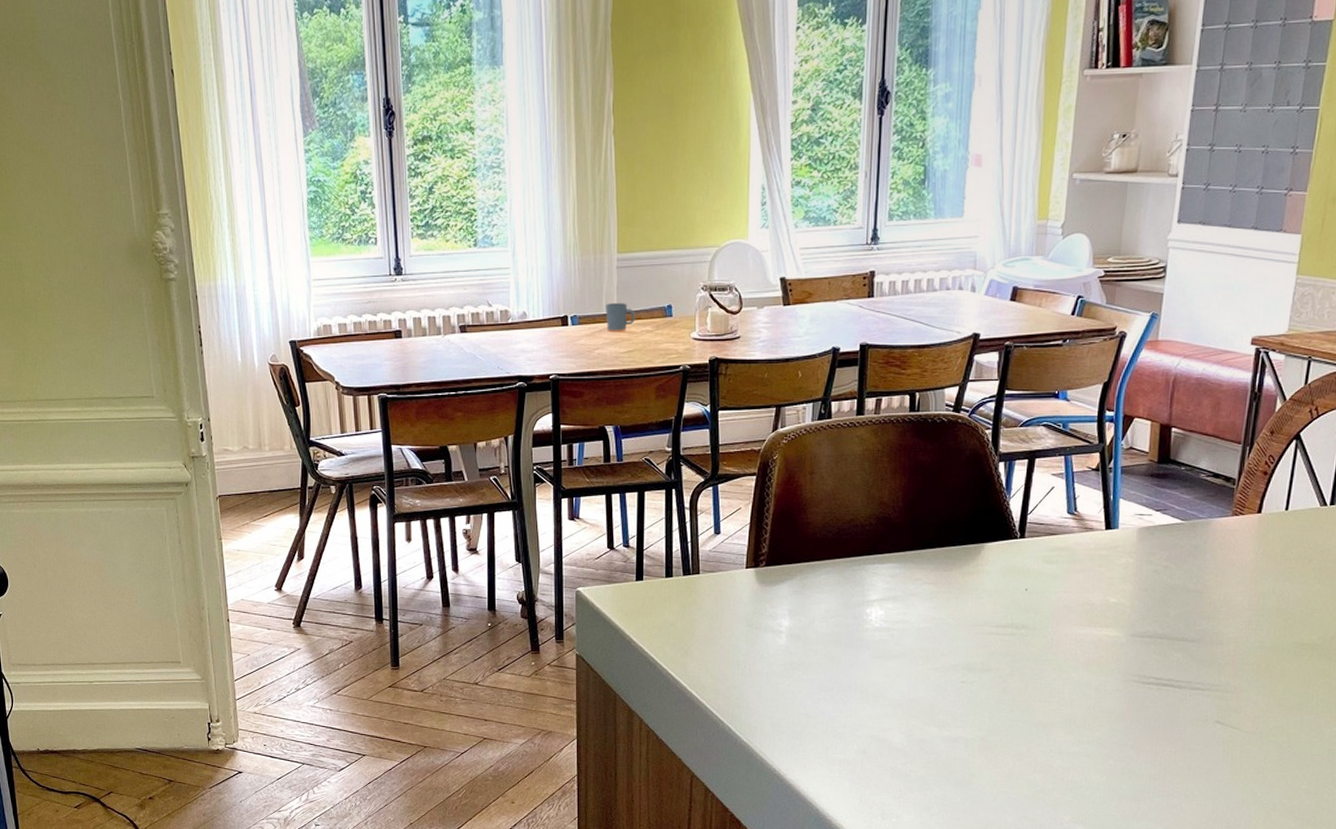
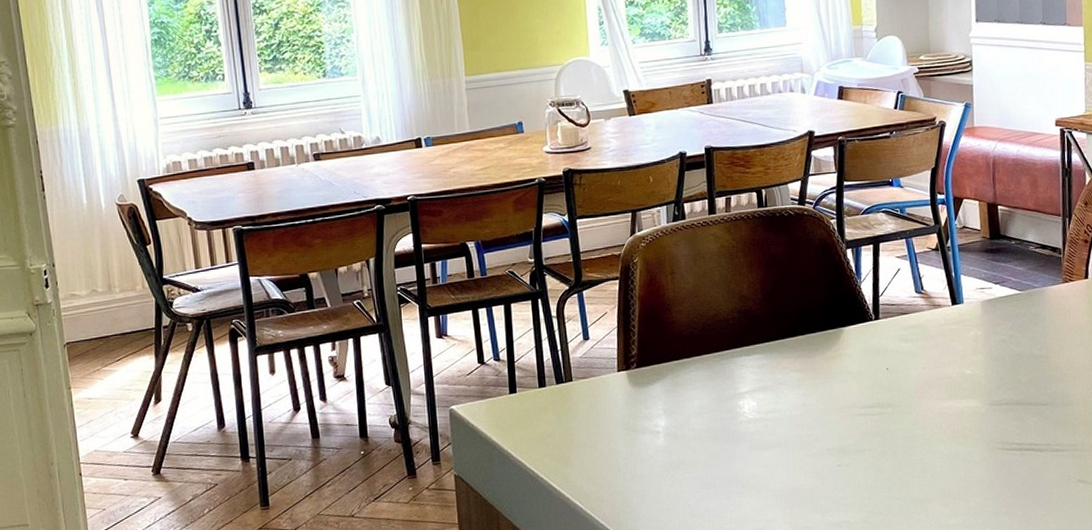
mug: present [606,303,635,331] -> none [458,122,488,150]

